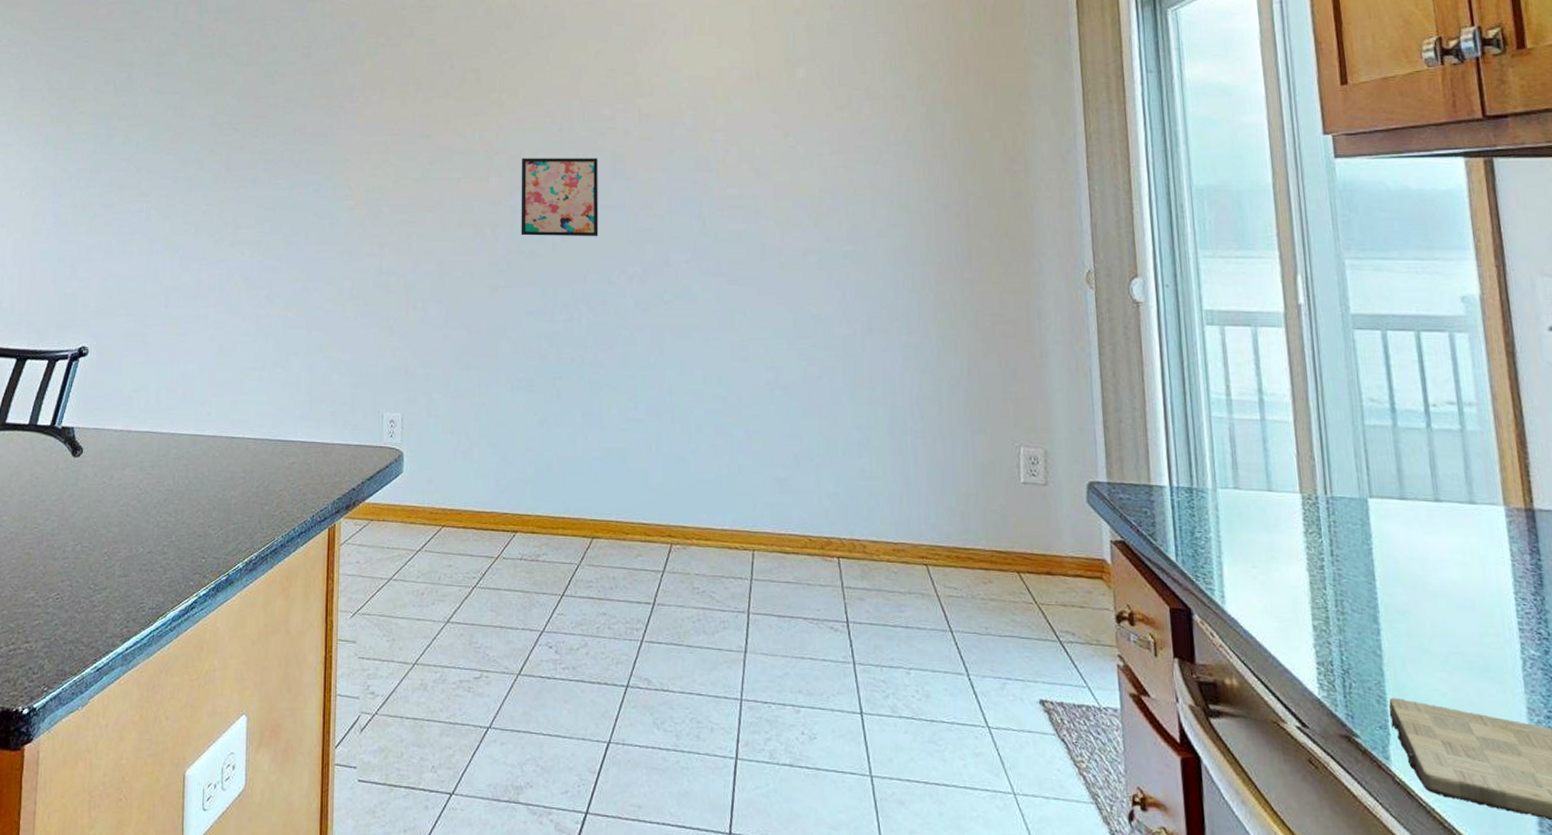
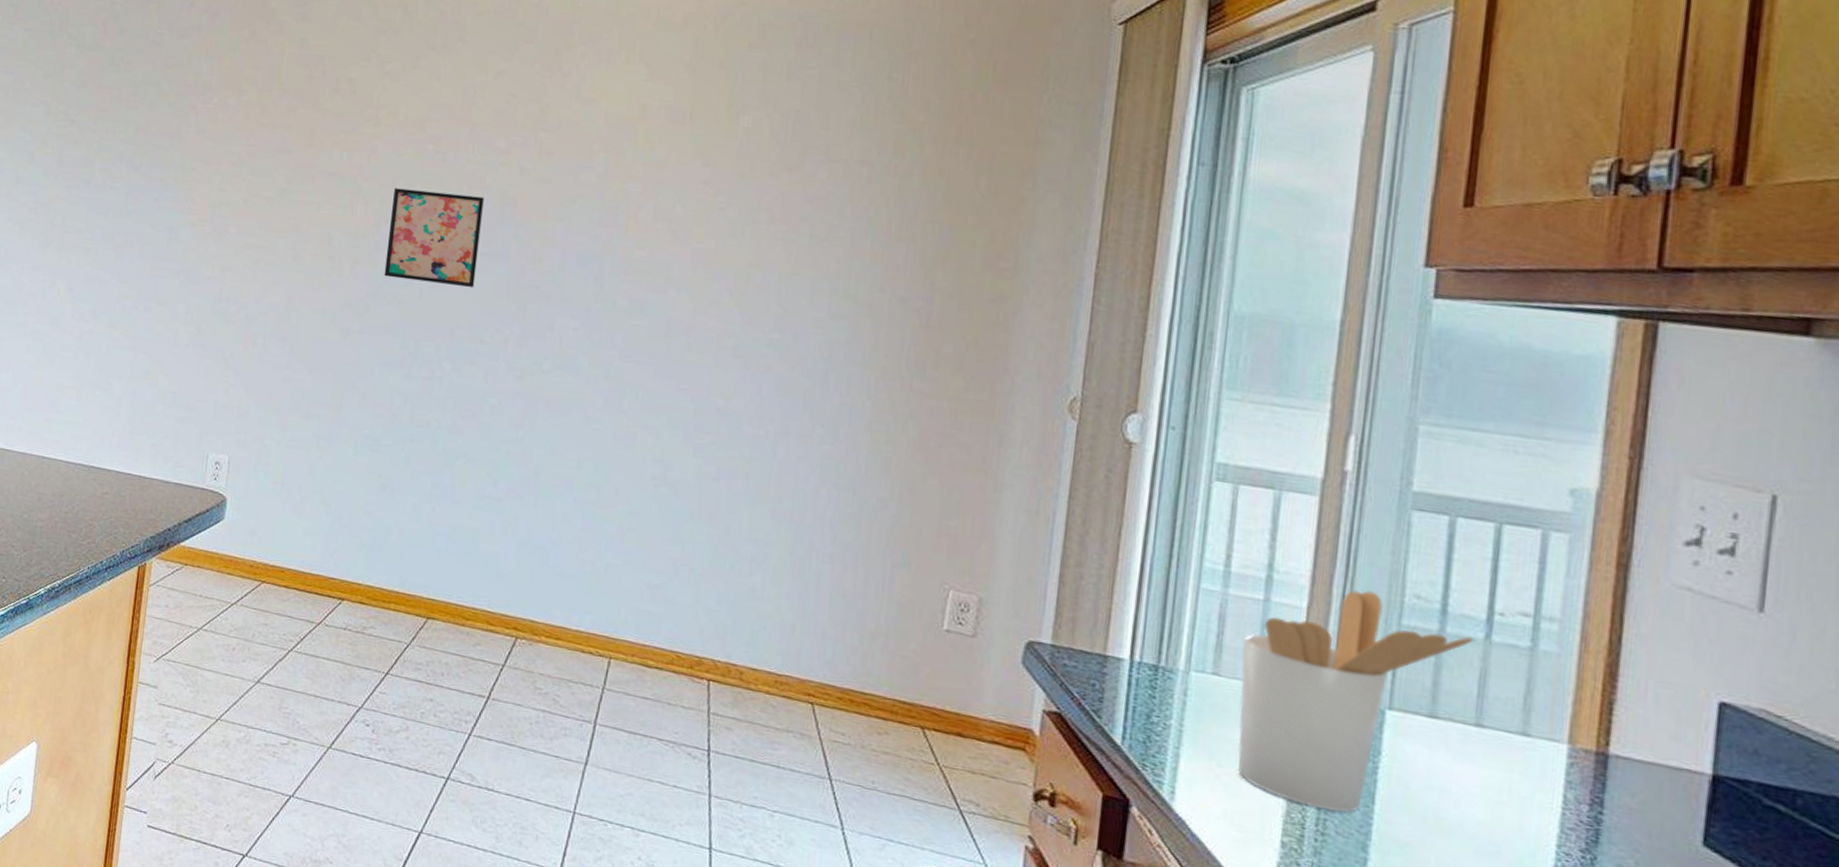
utensil holder: none [1252,400,1420,592] -> present [1237,590,1475,814]

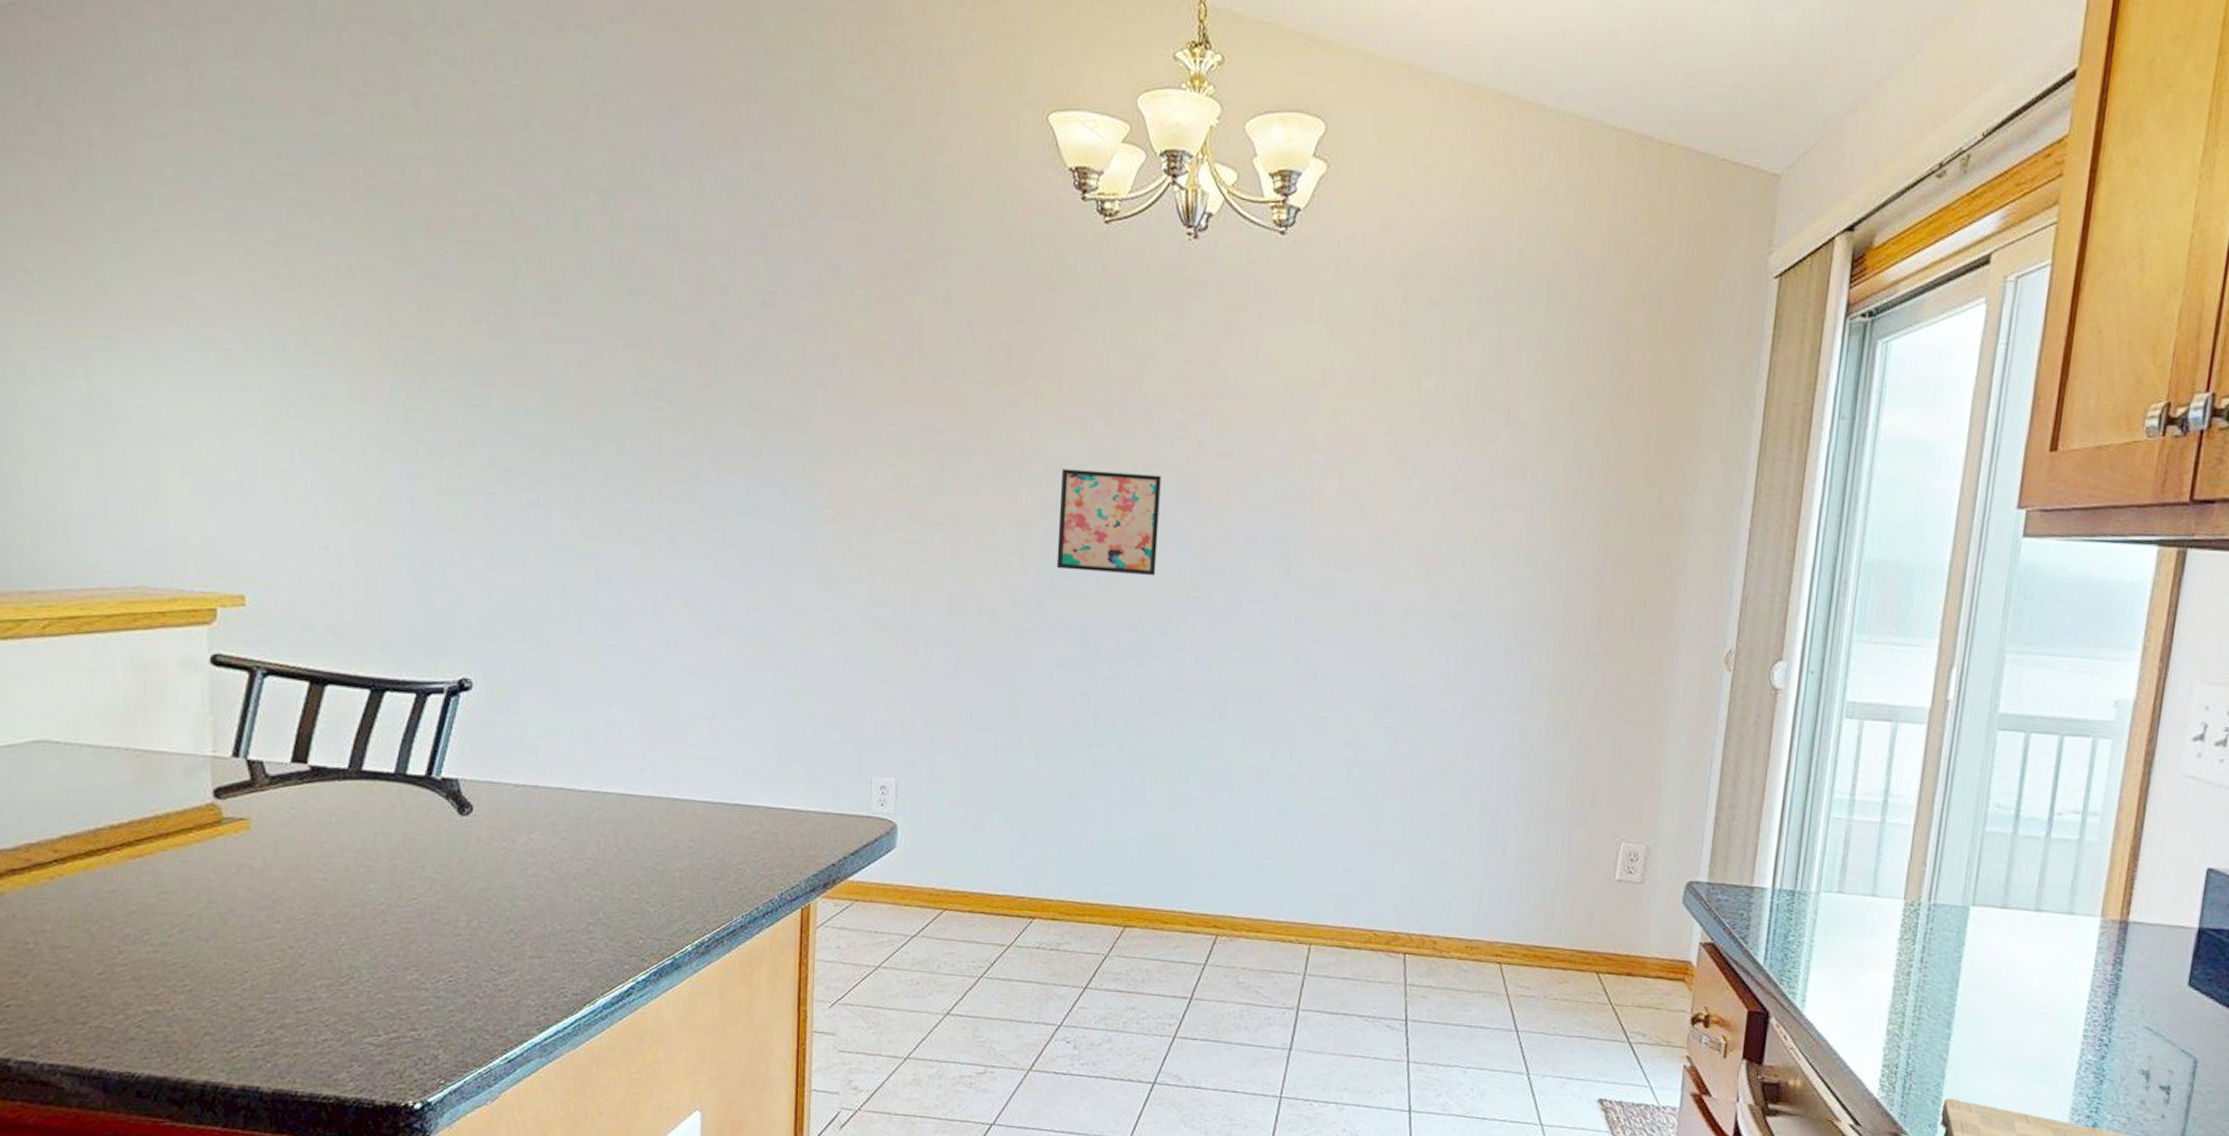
utensil holder: present [1237,590,1475,814] -> none [1854,805,2039,998]

